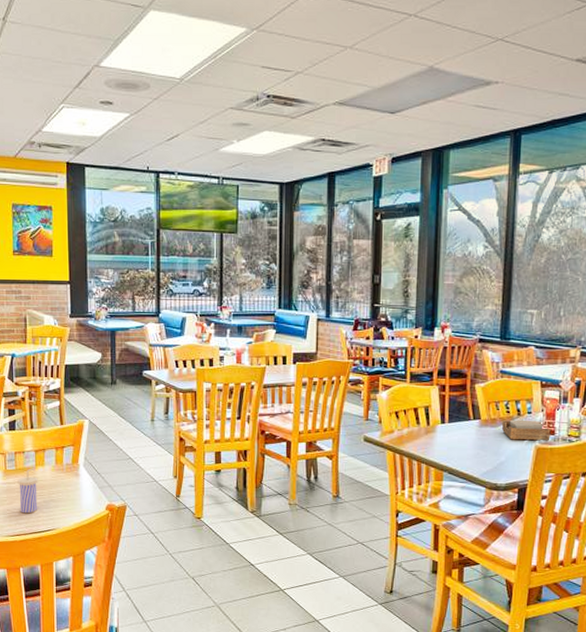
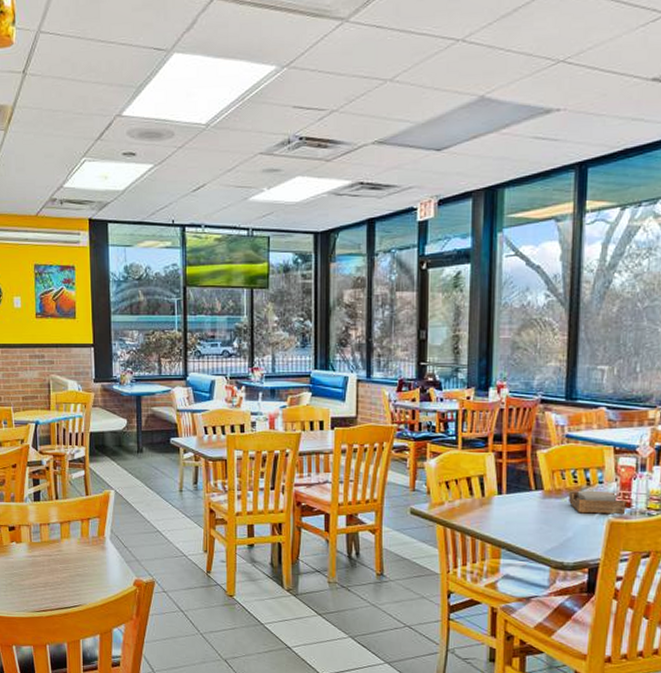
beverage cup: present [17,468,38,514] -> none [43,541,64,589]

